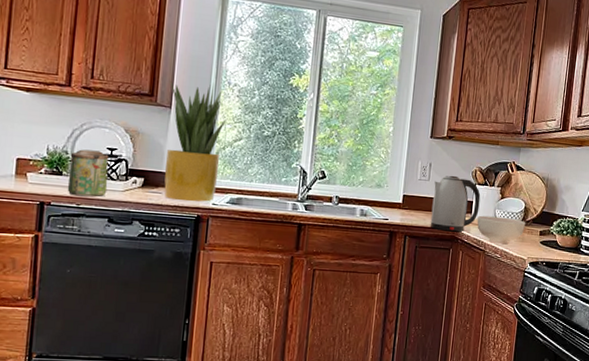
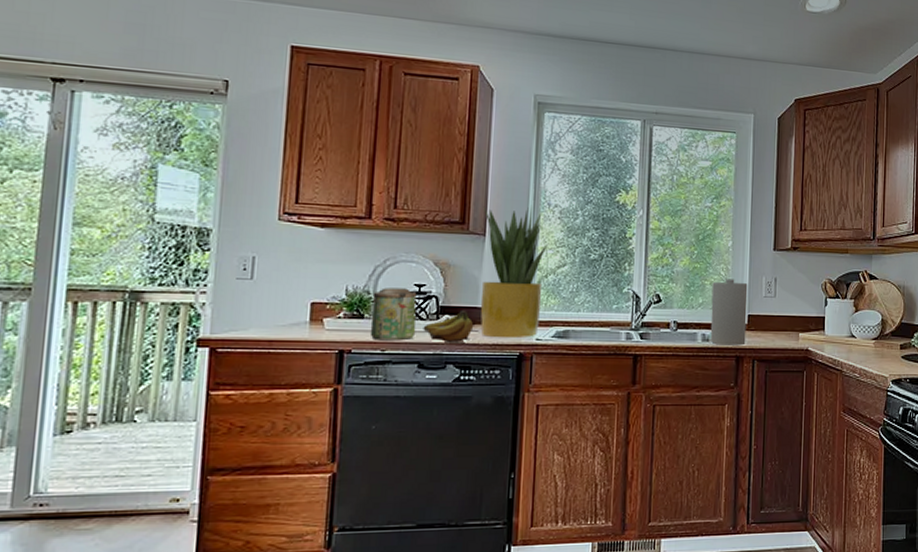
fruit: none [113,173,158,203] -> present [423,309,474,343]
paper towel holder: none [368,161,405,222] -> present [710,279,748,346]
kettle: present [430,175,481,232] -> none [779,289,833,352]
bowl: present [477,215,526,244] -> none [831,331,884,362]

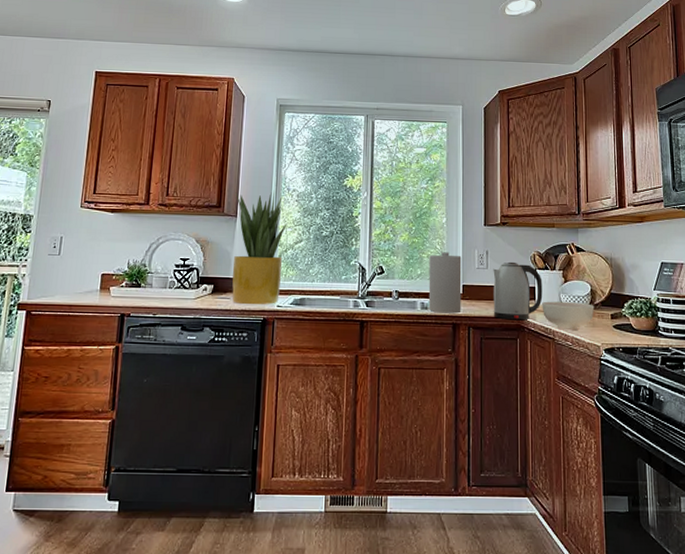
canister: present [370,288,417,341] -> none [145,261,182,306]
fruit: present [423,309,474,343] -> none [186,280,227,309]
kettle: none [779,289,833,352] -> present [493,261,543,320]
bowl: none [831,331,884,362] -> present [542,301,595,331]

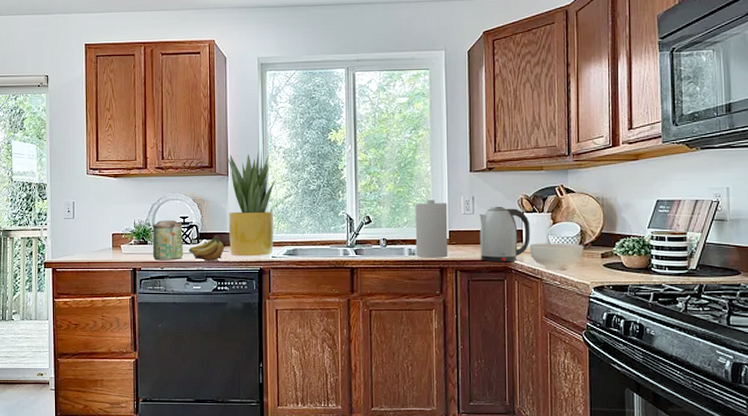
canister: none [145,261,182,306] -> present [152,220,184,261]
fruit: none [186,280,227,309] -> present [188,235,225,262]

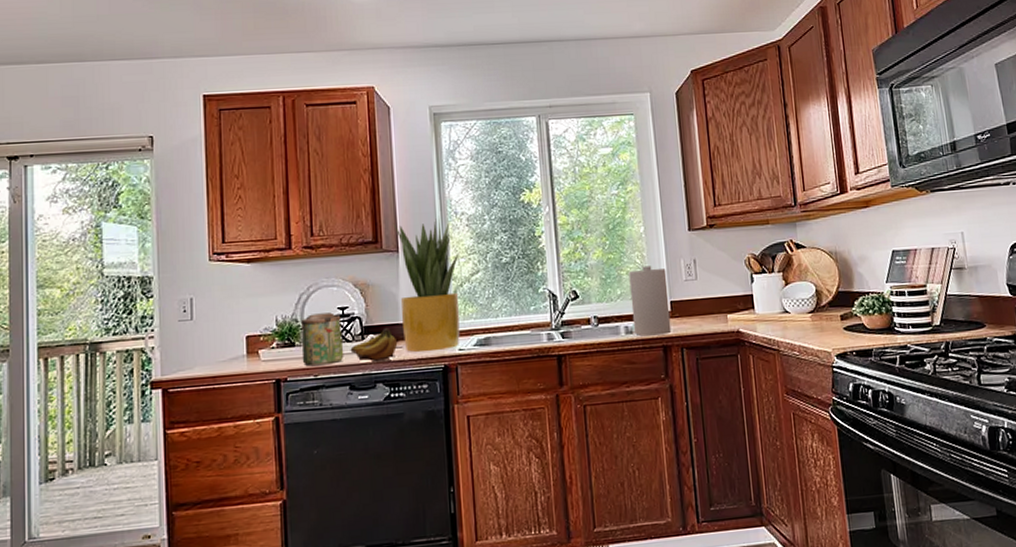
kettle: present [479,206,530,263] -> none [703,268,763,335]
bowl: present [529,243,584,271] -> none [761,306,822,339]

